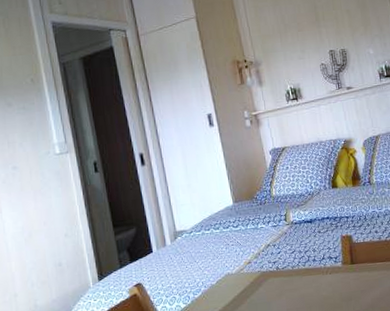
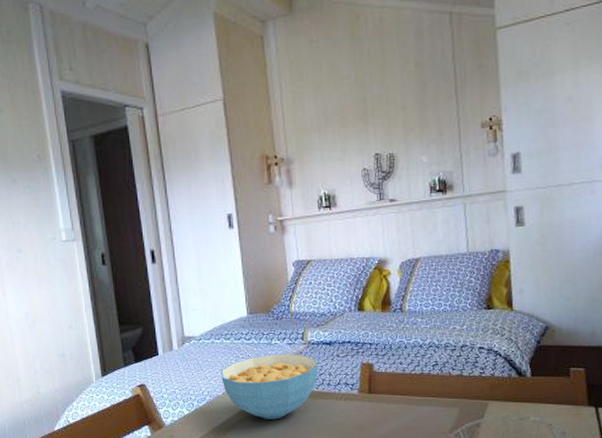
cereal bowl: none [213,235,304,303] -> present [221,354,319,419]

